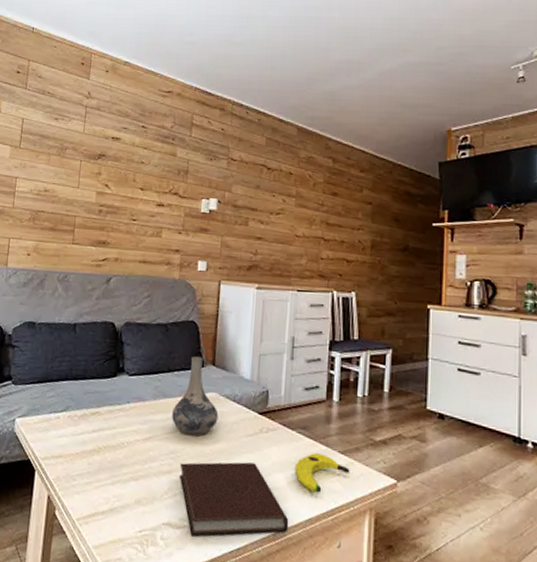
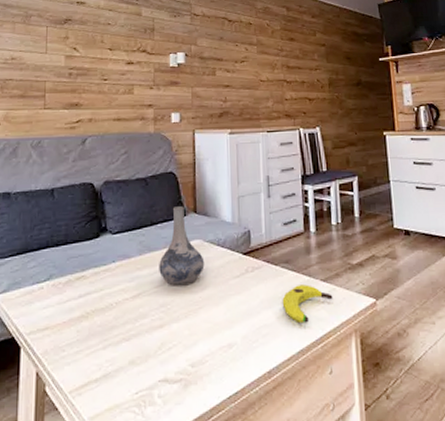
notebook: present [179,462,289,538] -> none [171,304,283,390]

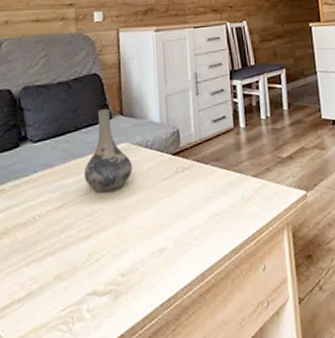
banana: present [282,284,333,324] -> none [213,181,264,222]

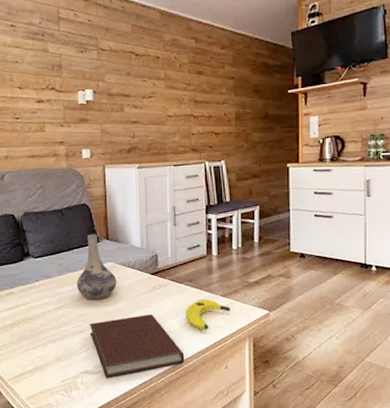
notebook: none [98,206,216,301] -> present [89,314,185,379]
banana: none [213,181,264,222] -> present [185,299,231,330]

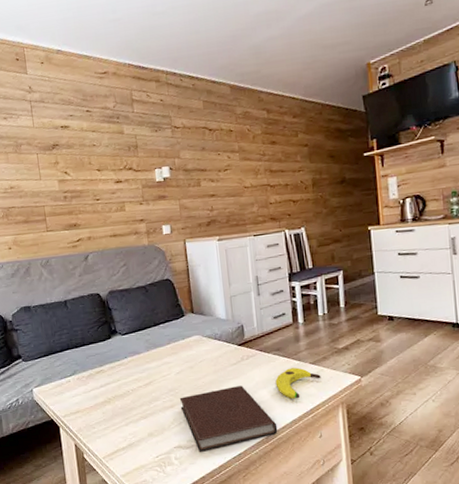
decorative vase: present [77,234,117,300] -> none [165,308,205,375]

